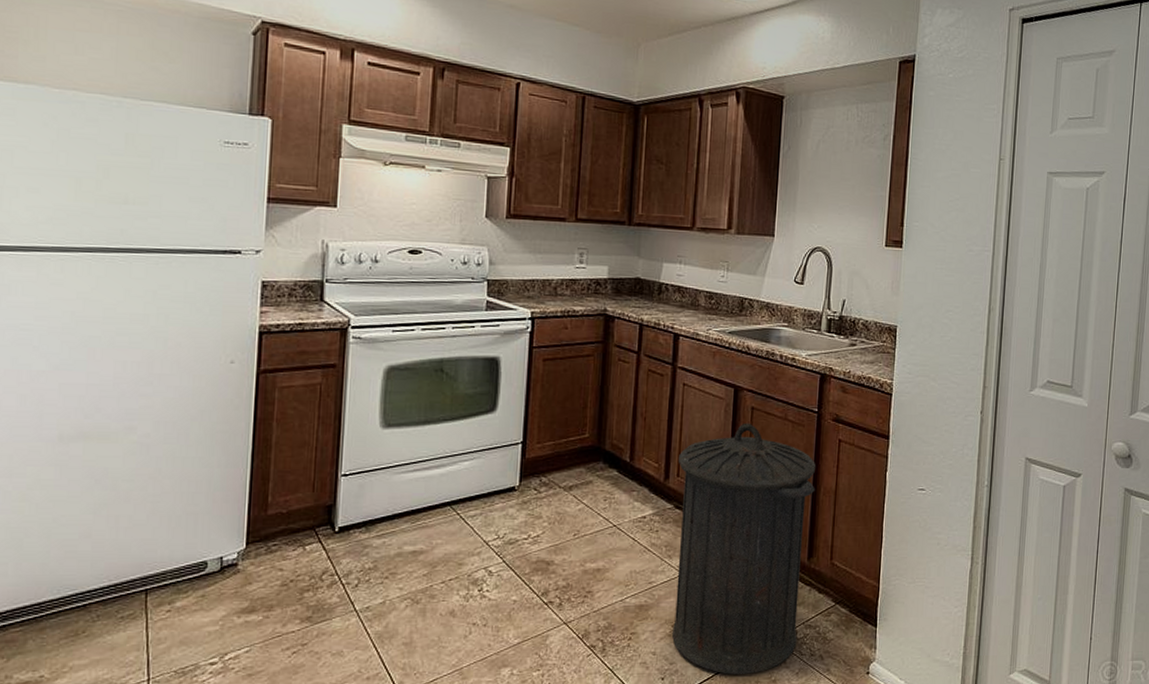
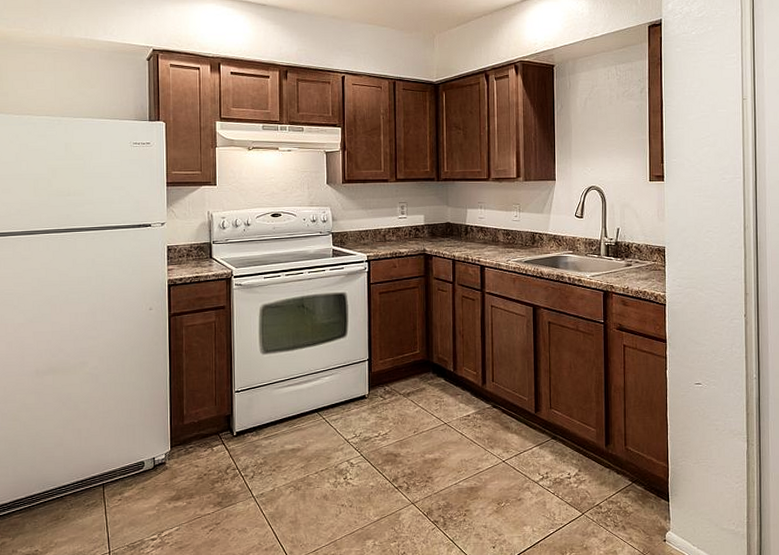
trash can: present [672,423,817,675] -> none [491,335,607,543]

